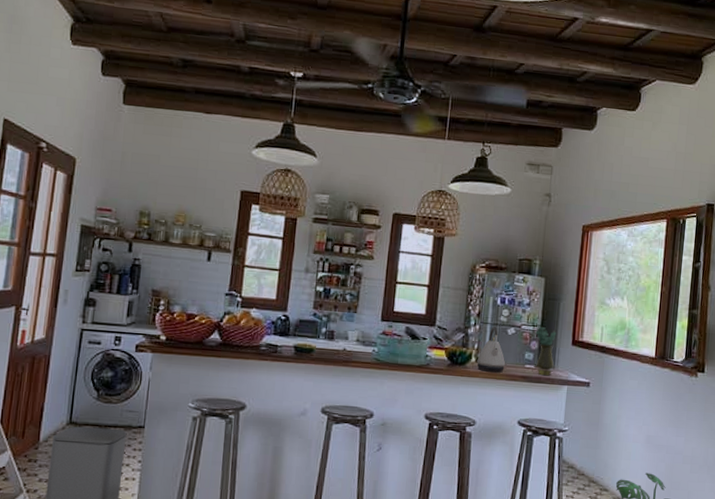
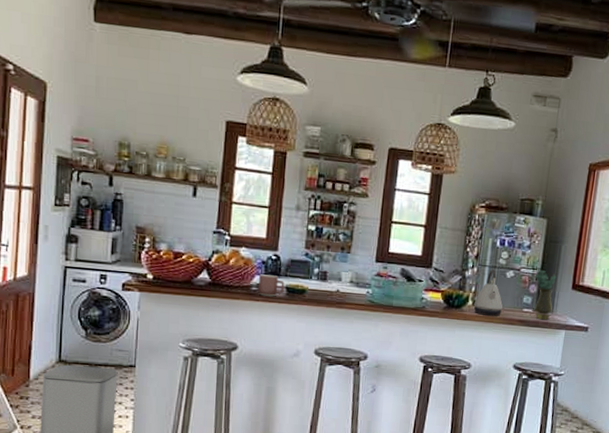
mug: none [267,334,293,356] -> present [258,274,285,297]

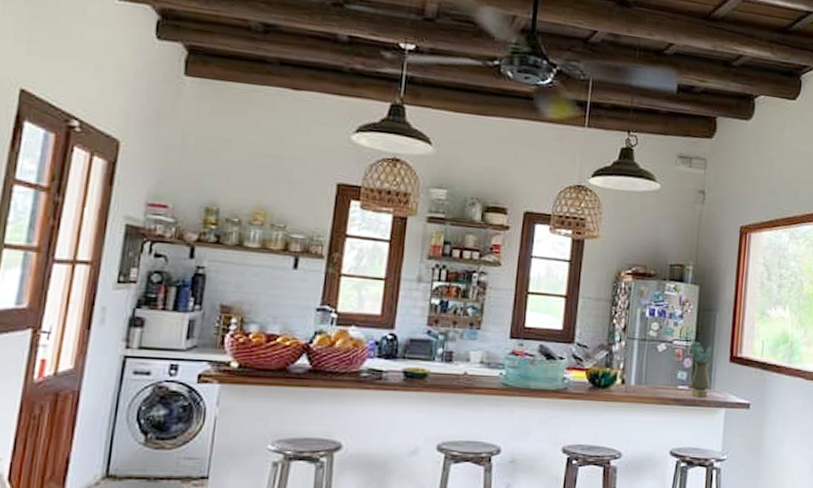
mug: present [258,274,285,297] -> none [369,357,402,383]
kettle: present [473,269,503,316] -> none [622,342,656,396]

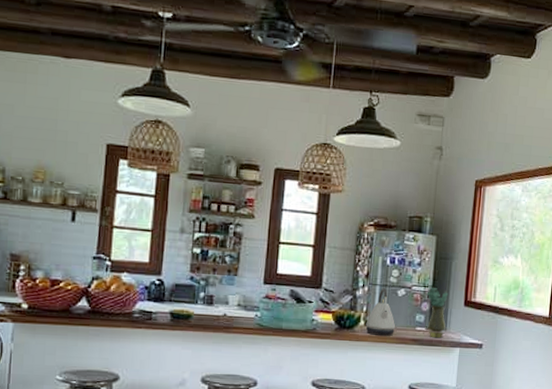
kettle: none [622,342,656,396] -> present [365,288,396,336]

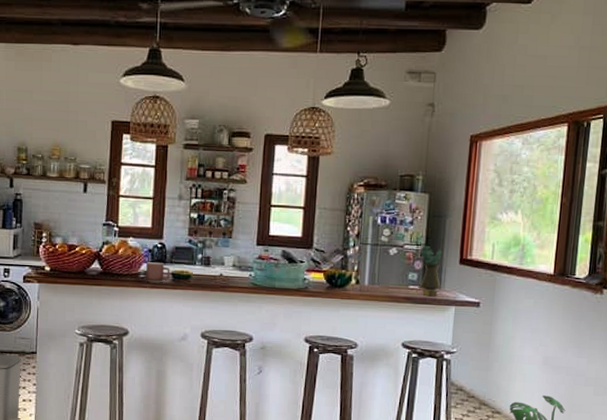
mug: none [141,300,169,323] -> present [146,262,170,283]
kettle: present [365,288,396,336] -> none [357,247,388,294]

